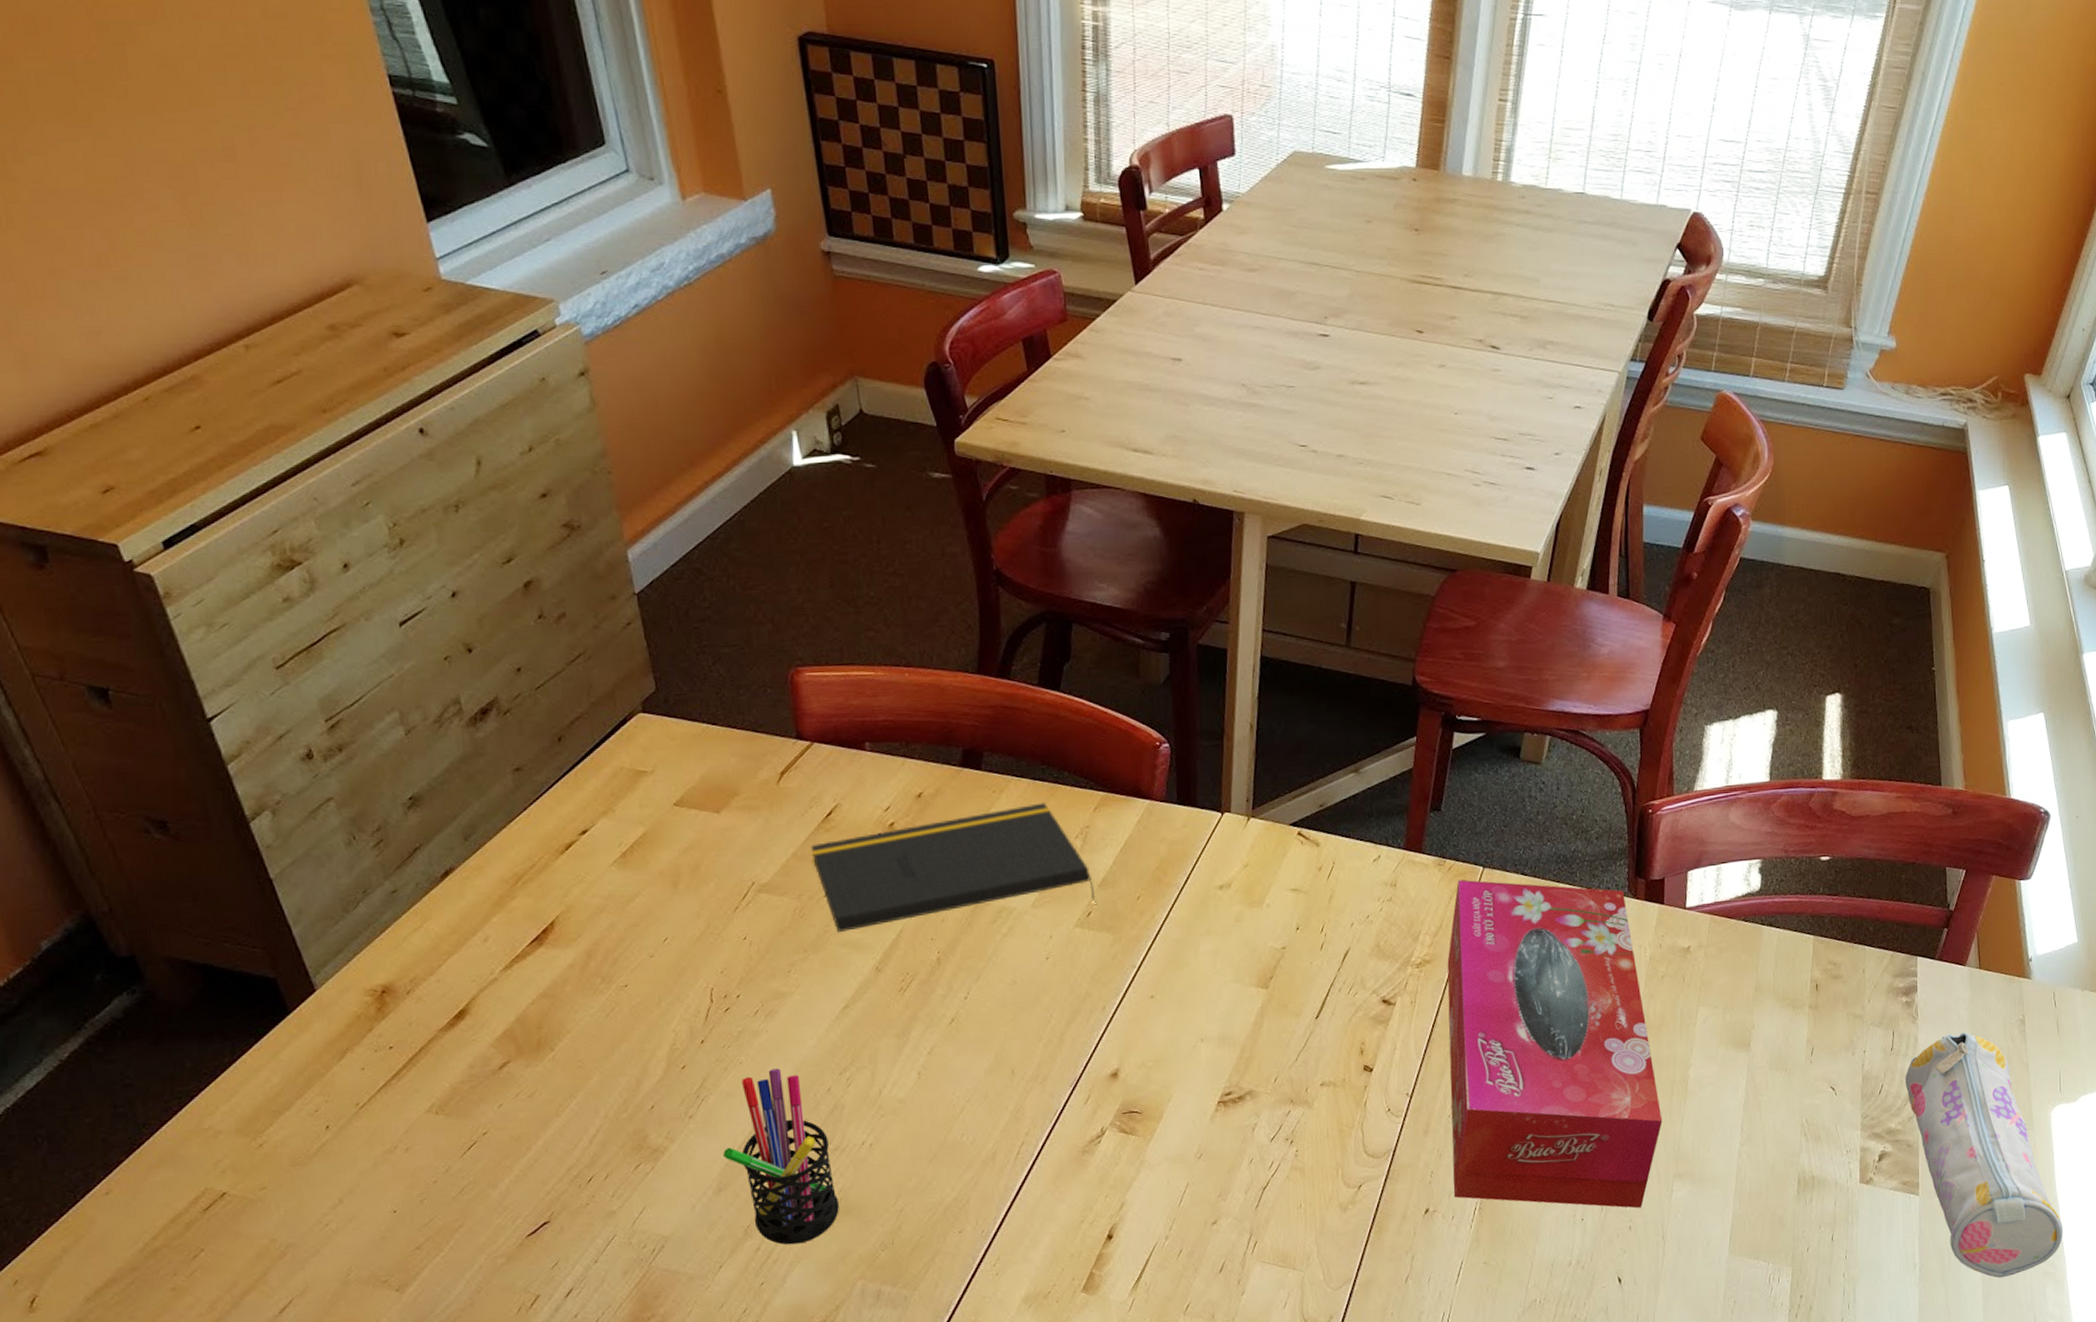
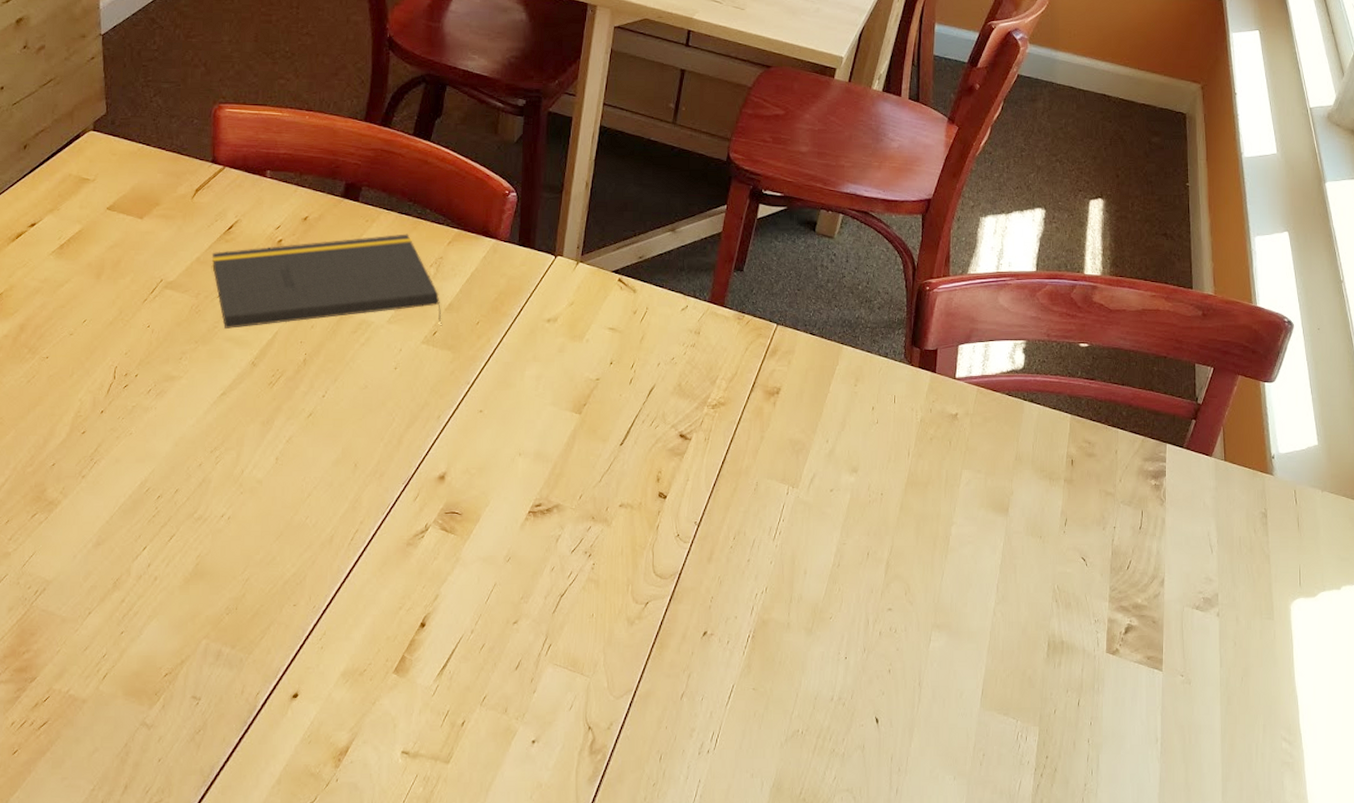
pen holder: present [723,1068,839,1245] -> none [106,442,196,600]
tissue box: present [1447,879,1663,1209] -> none [730,334,924,653]
pencil case: present [1905,1032,2064,1279] -> none [1152,519,1302,762]

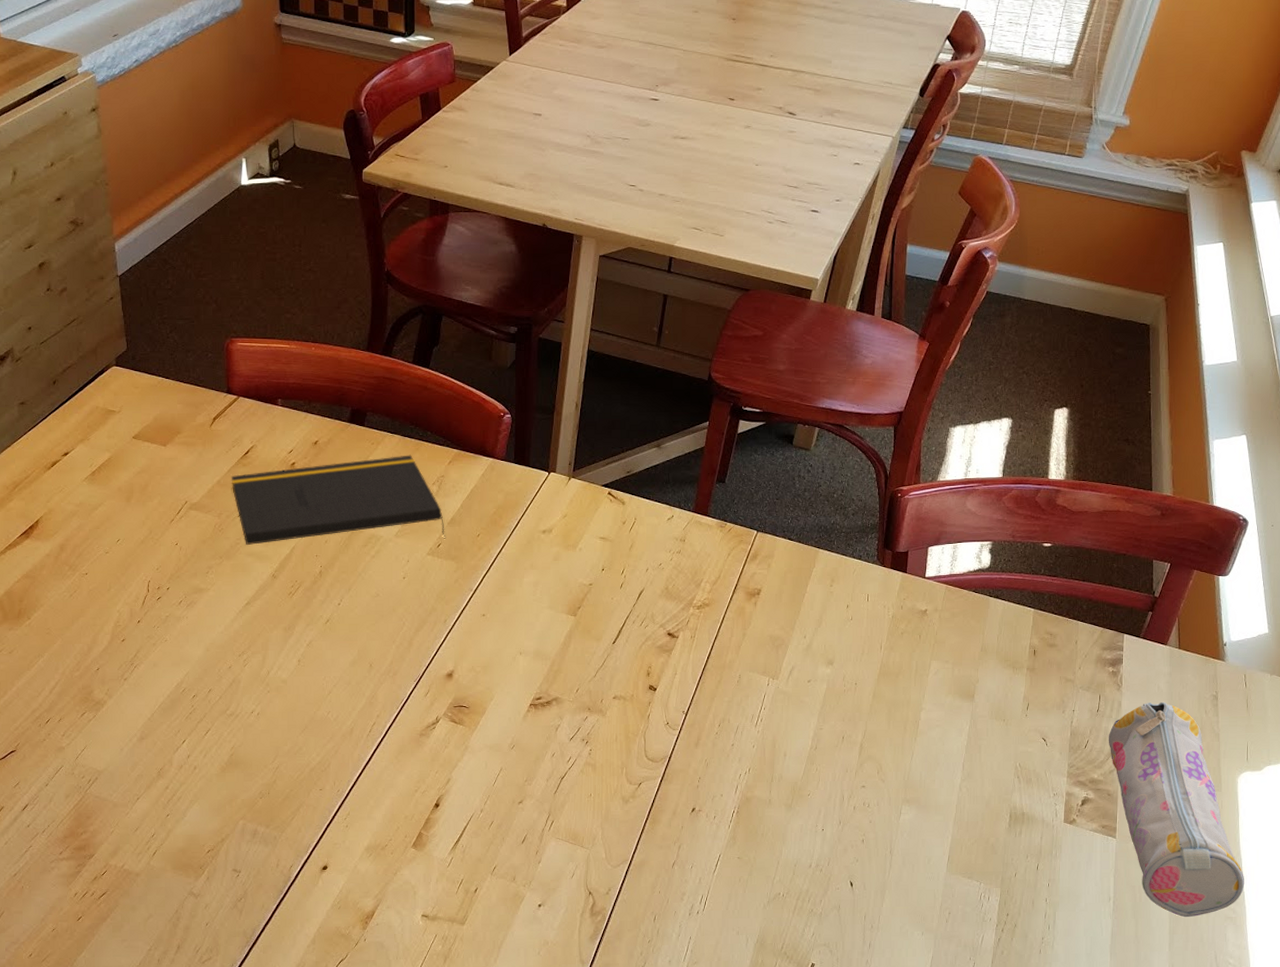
pencil case: none [1152,519,1302,762] -> present [1108,701,1245,918]

